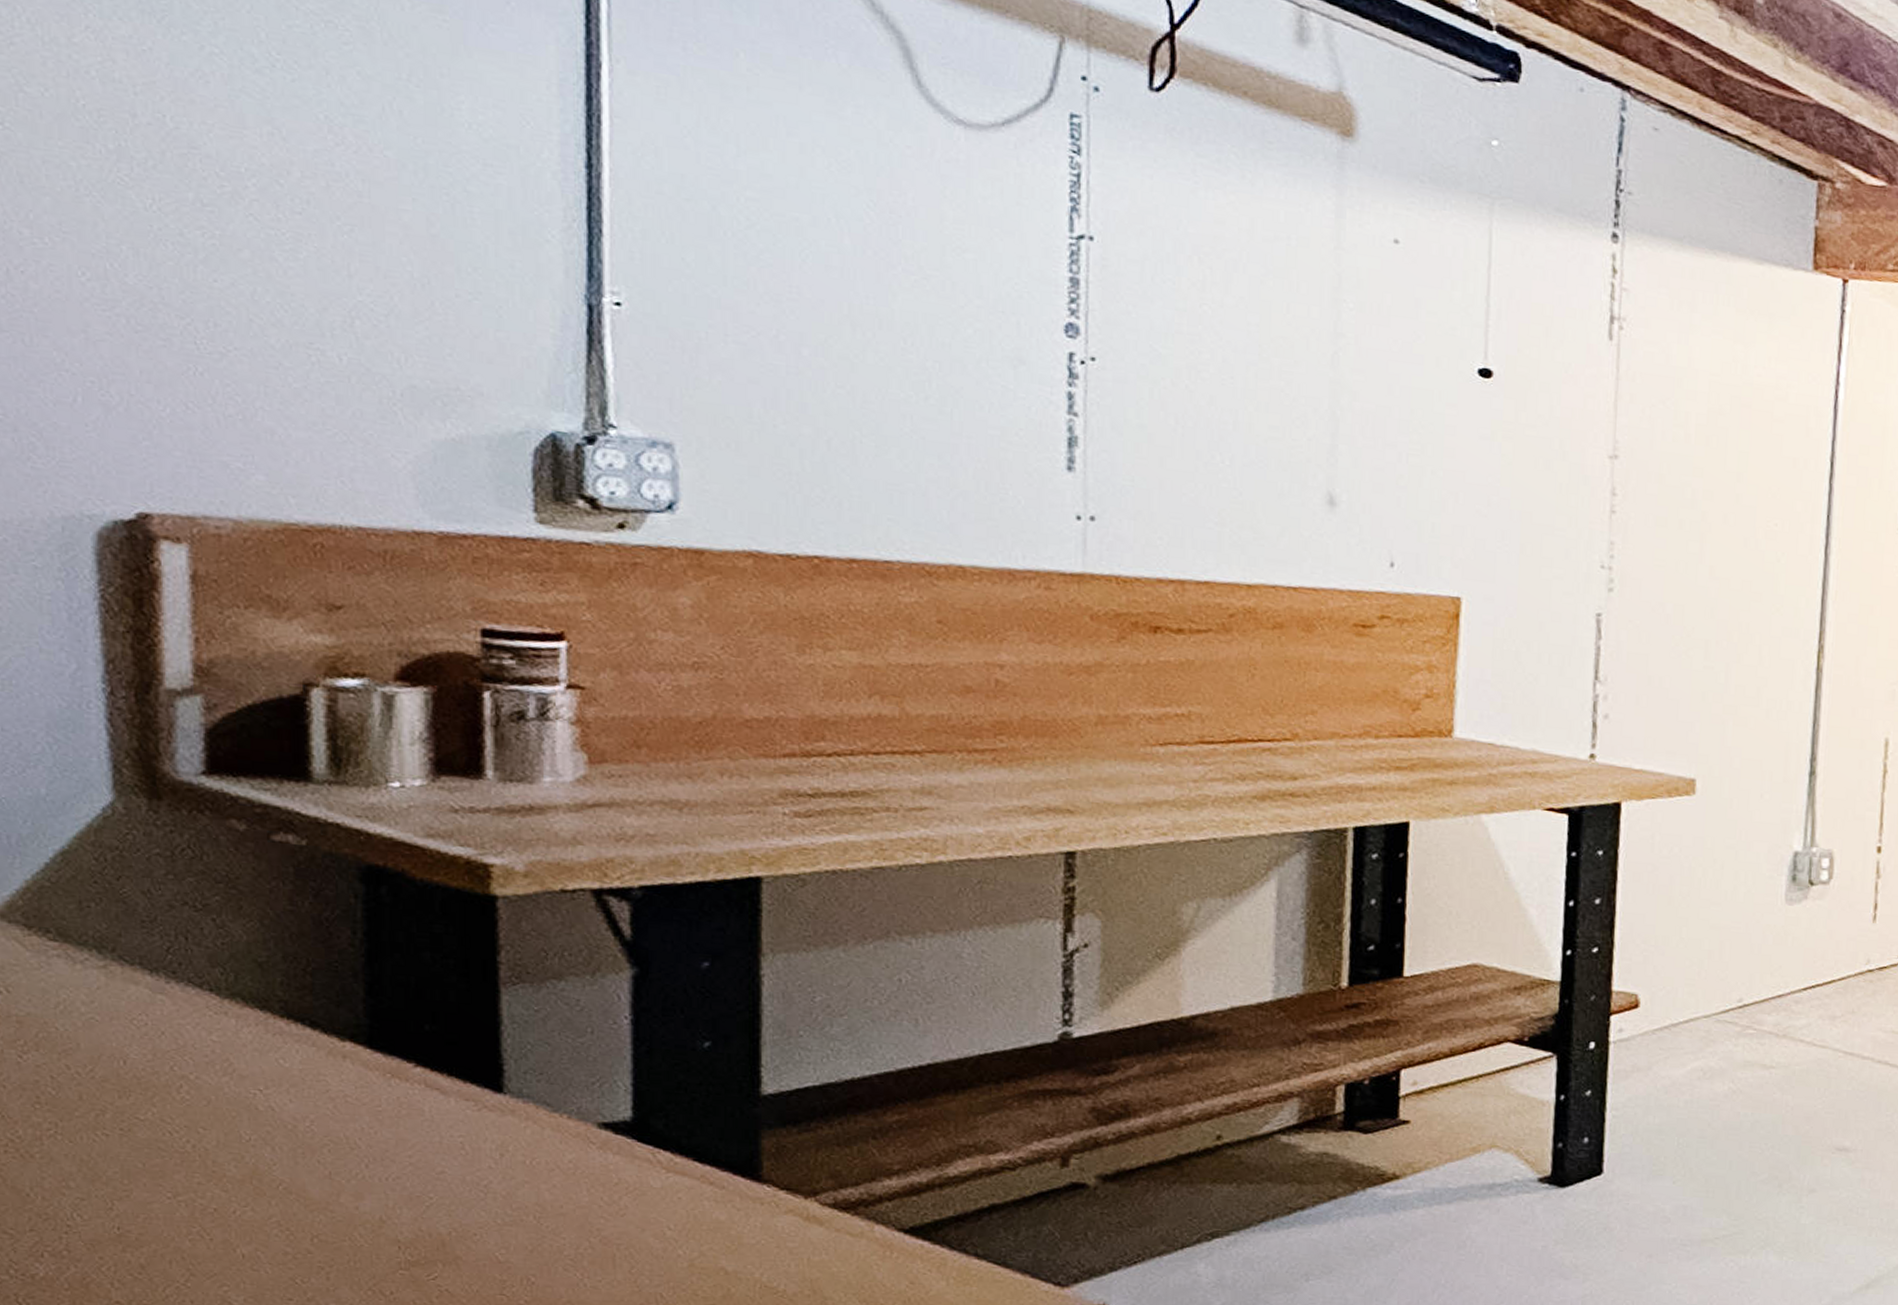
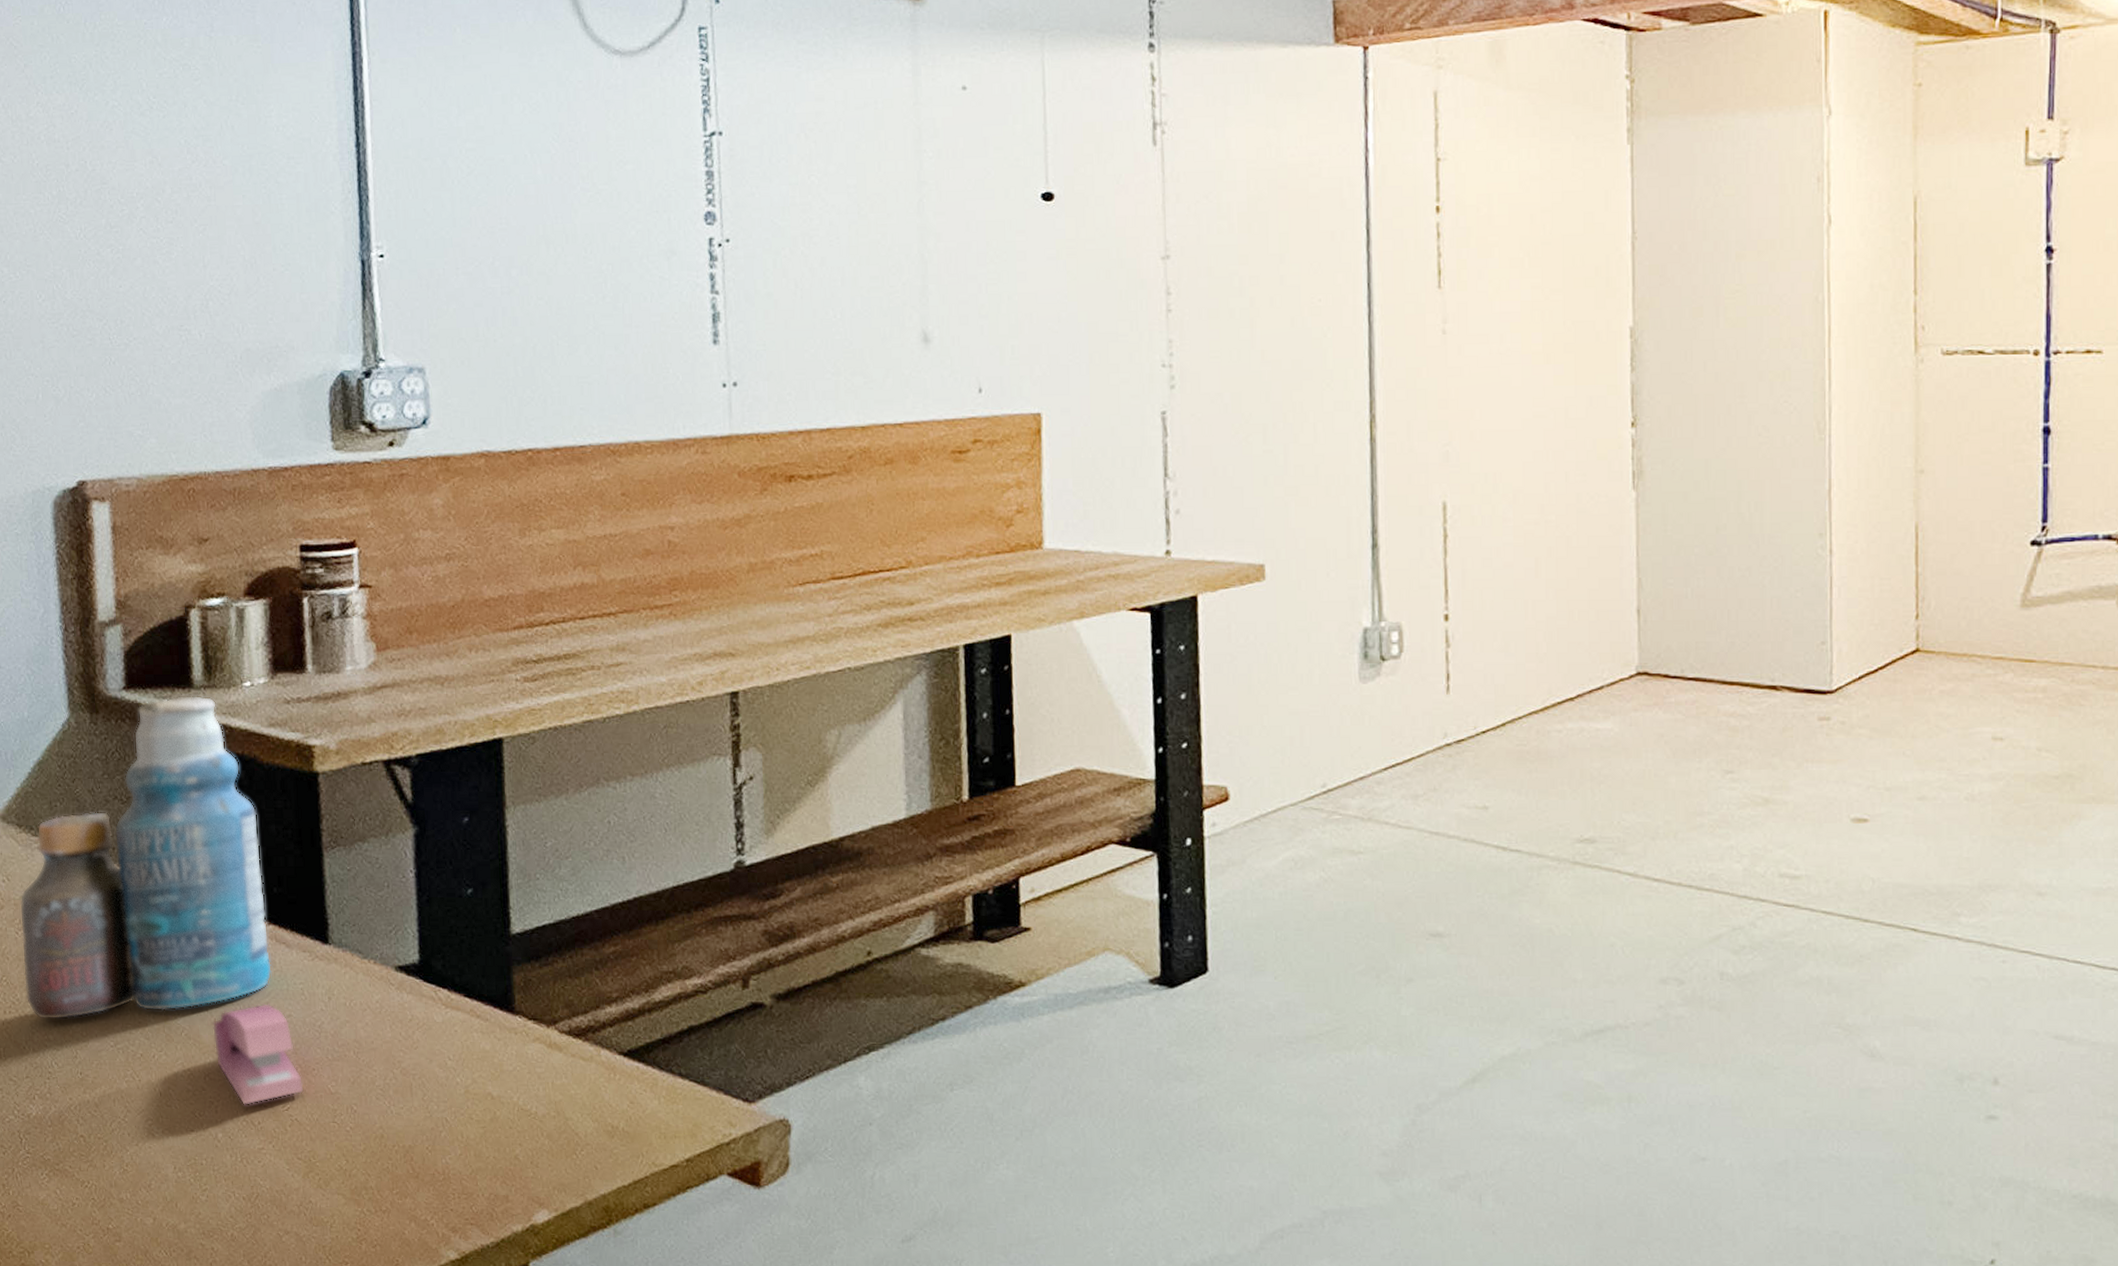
bottle: none [25,789,418,1164] -> present [19,695,272,1020]
stapler: none [326,1157,459,1273] -> present [213,1003,304,1105]

